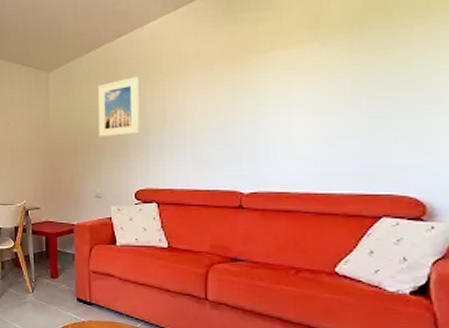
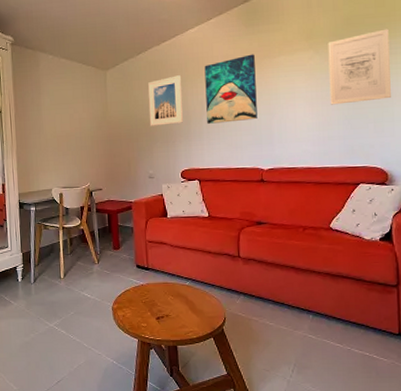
wall art: none [169,49,237,135] -> present [204,54,257,124]
wall art: none [340,10,435,113] -> present [328,28,391,105]

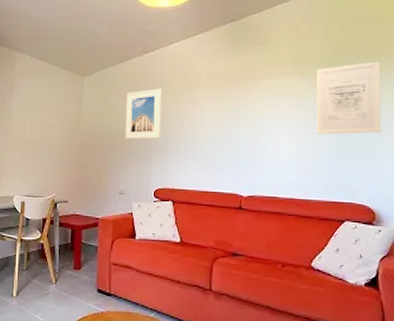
wall art: present [204,54,257,124] -> none [186,74,240,143]

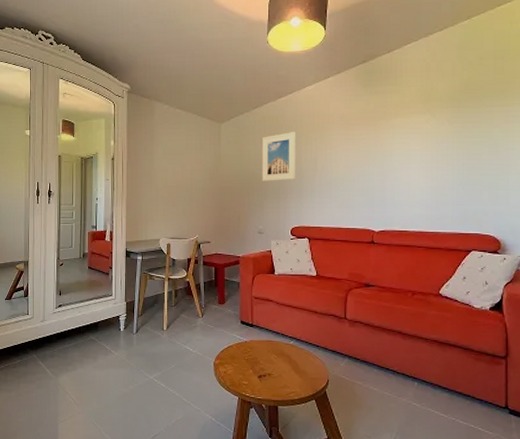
wall art: present [316,61,381,135] -> none [445,96,507,170]

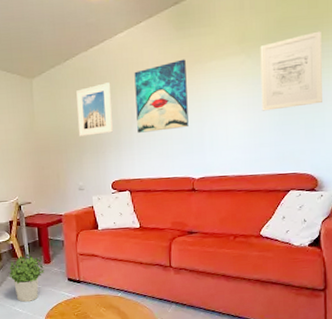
potted plant: none [182,292,218,341] -> present [8,253,45,302]
wall art: none [320,114,371,182] -> present [134,59,189,133]
wall art: none [445,96,507,170] -> present [260,31,322,111]

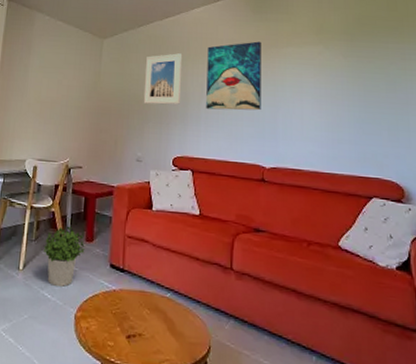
wall art: present [260,31,322,111] -> none [338,33,406,106]

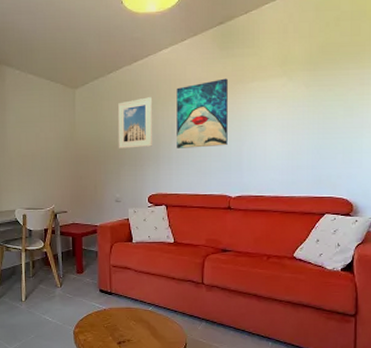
potted plant: present [43,226,85,287] -> none [40,262,77,311]

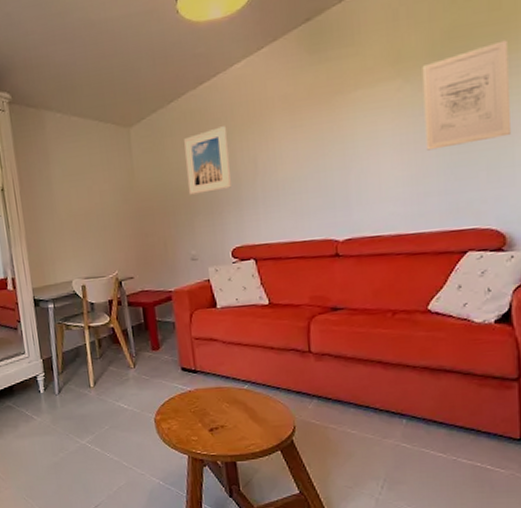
wall art: present [176,78,228,148] -> none [256,90,329,187]
wall art: none [301,58,363,134] -> present [422,40,511,151]

